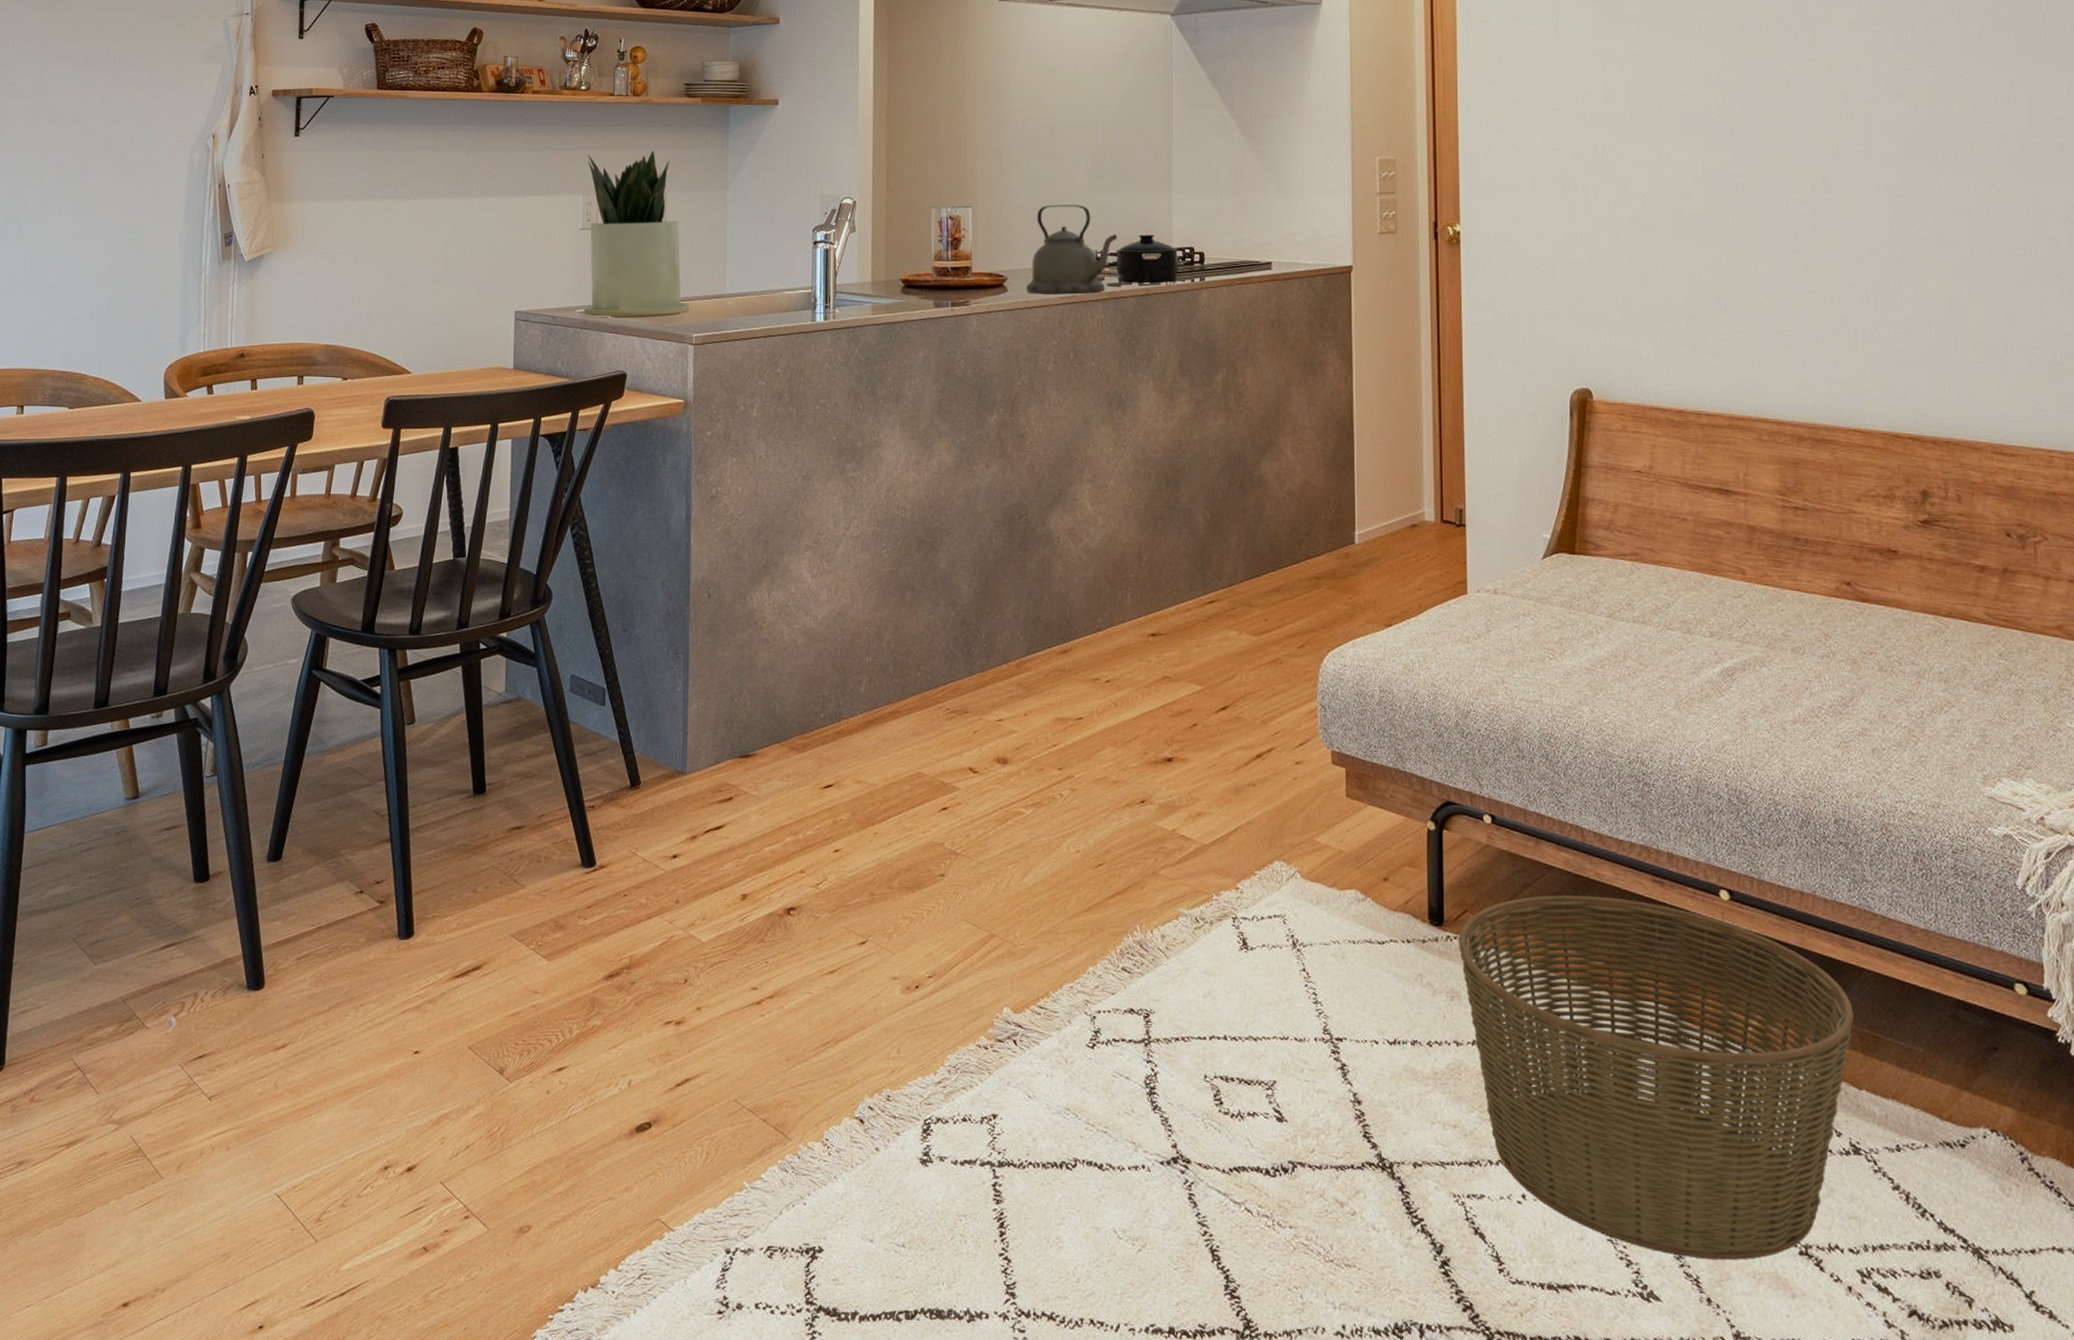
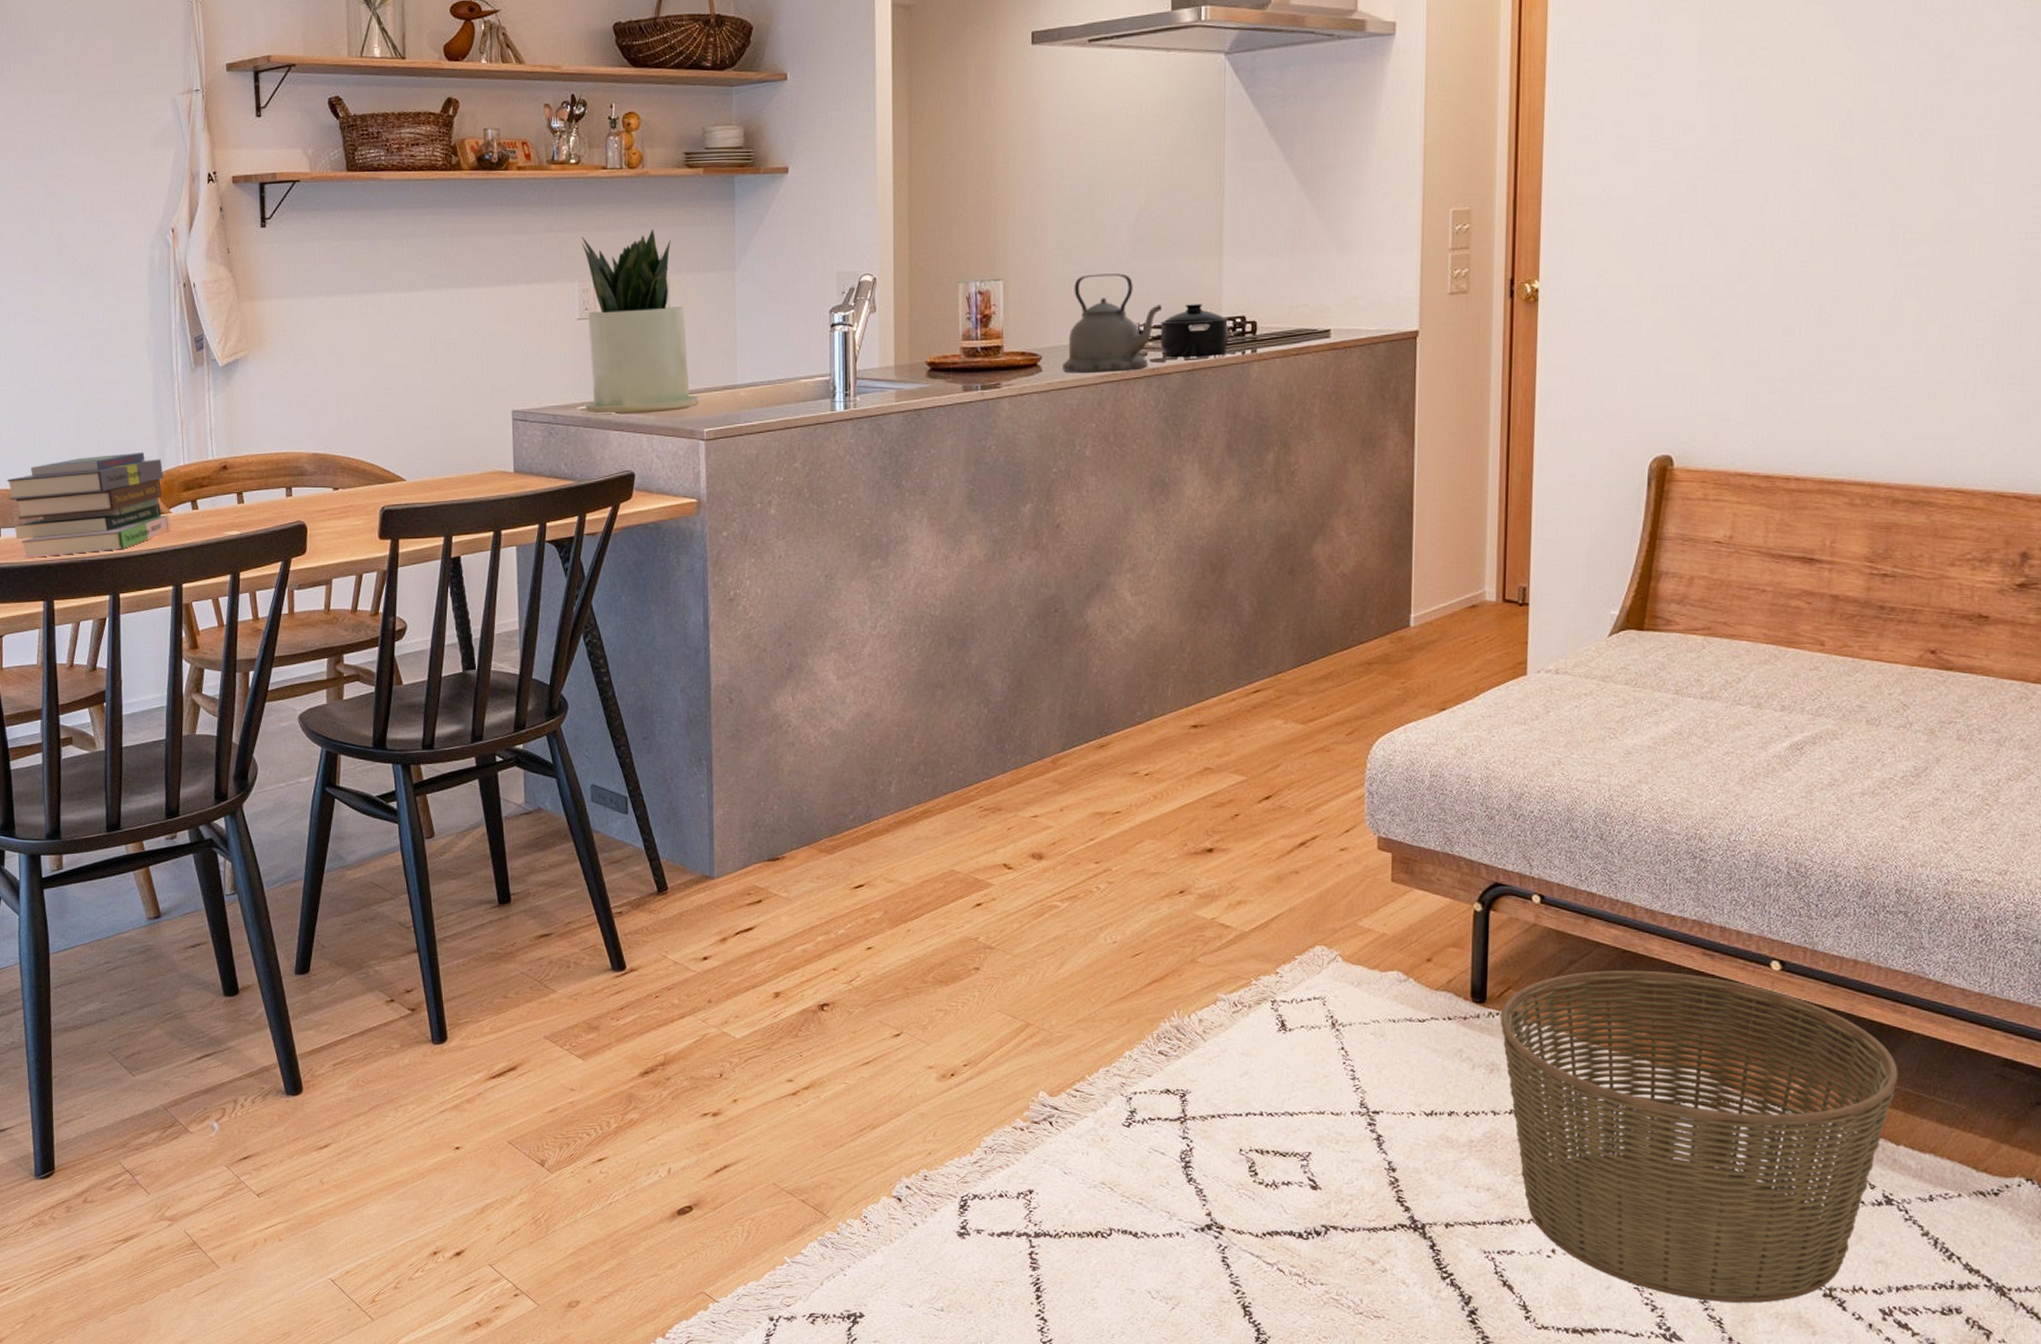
books: none [35,338,186,436] -> present [6,452,170,559]

